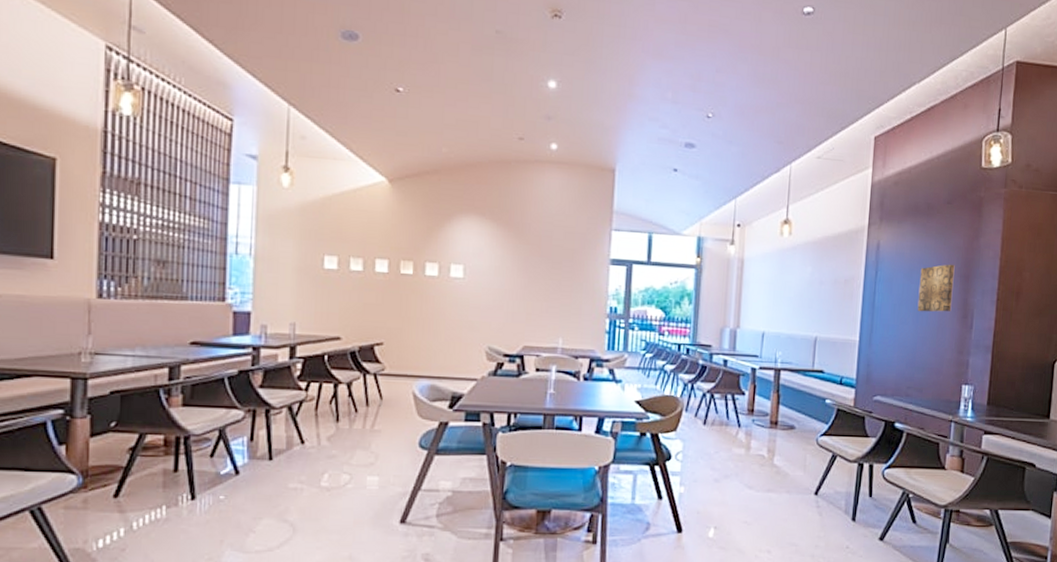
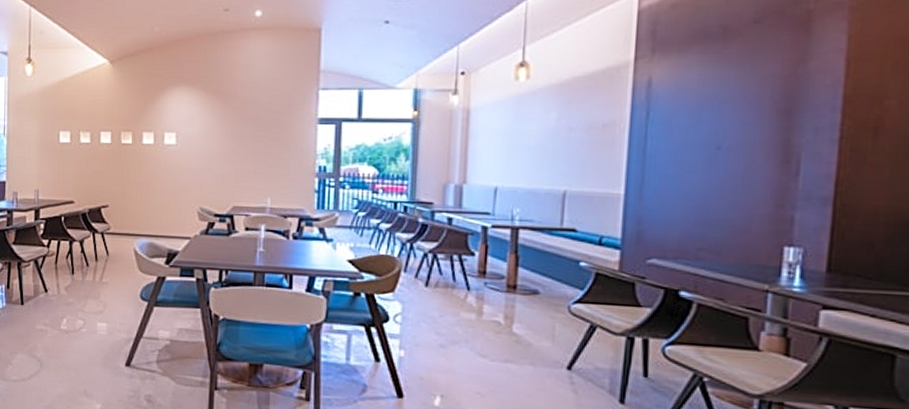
wall art: present [917,264,955,312] -> none [710,97,769,158]

